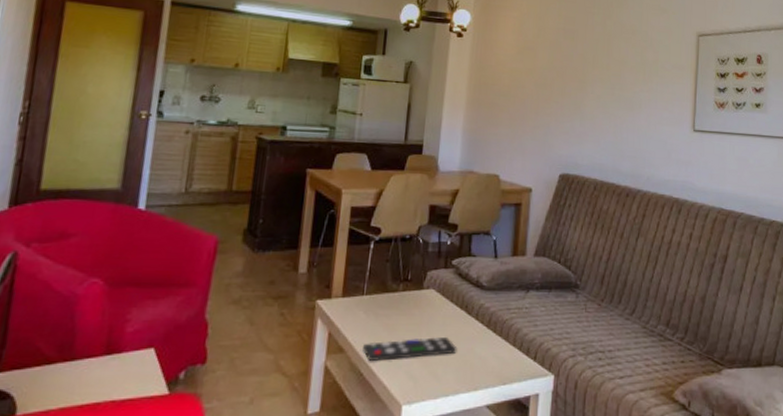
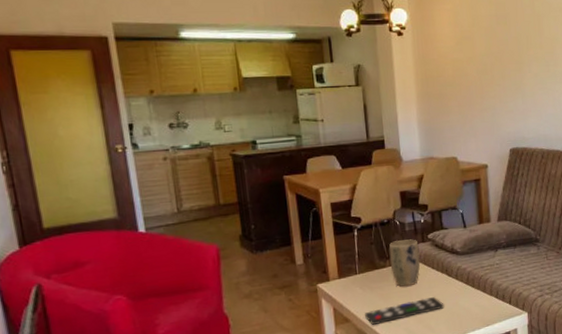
plant pot: none [403,262,440,320] -> present [388,239,420,287]

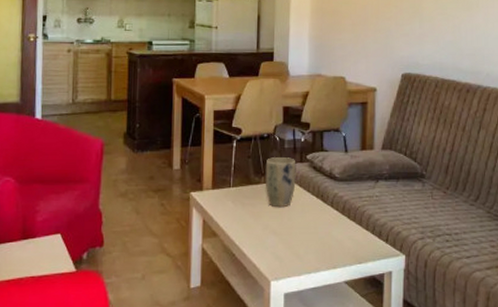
remote control: present [365,297,445,325] -> none [233,223,316,243]

